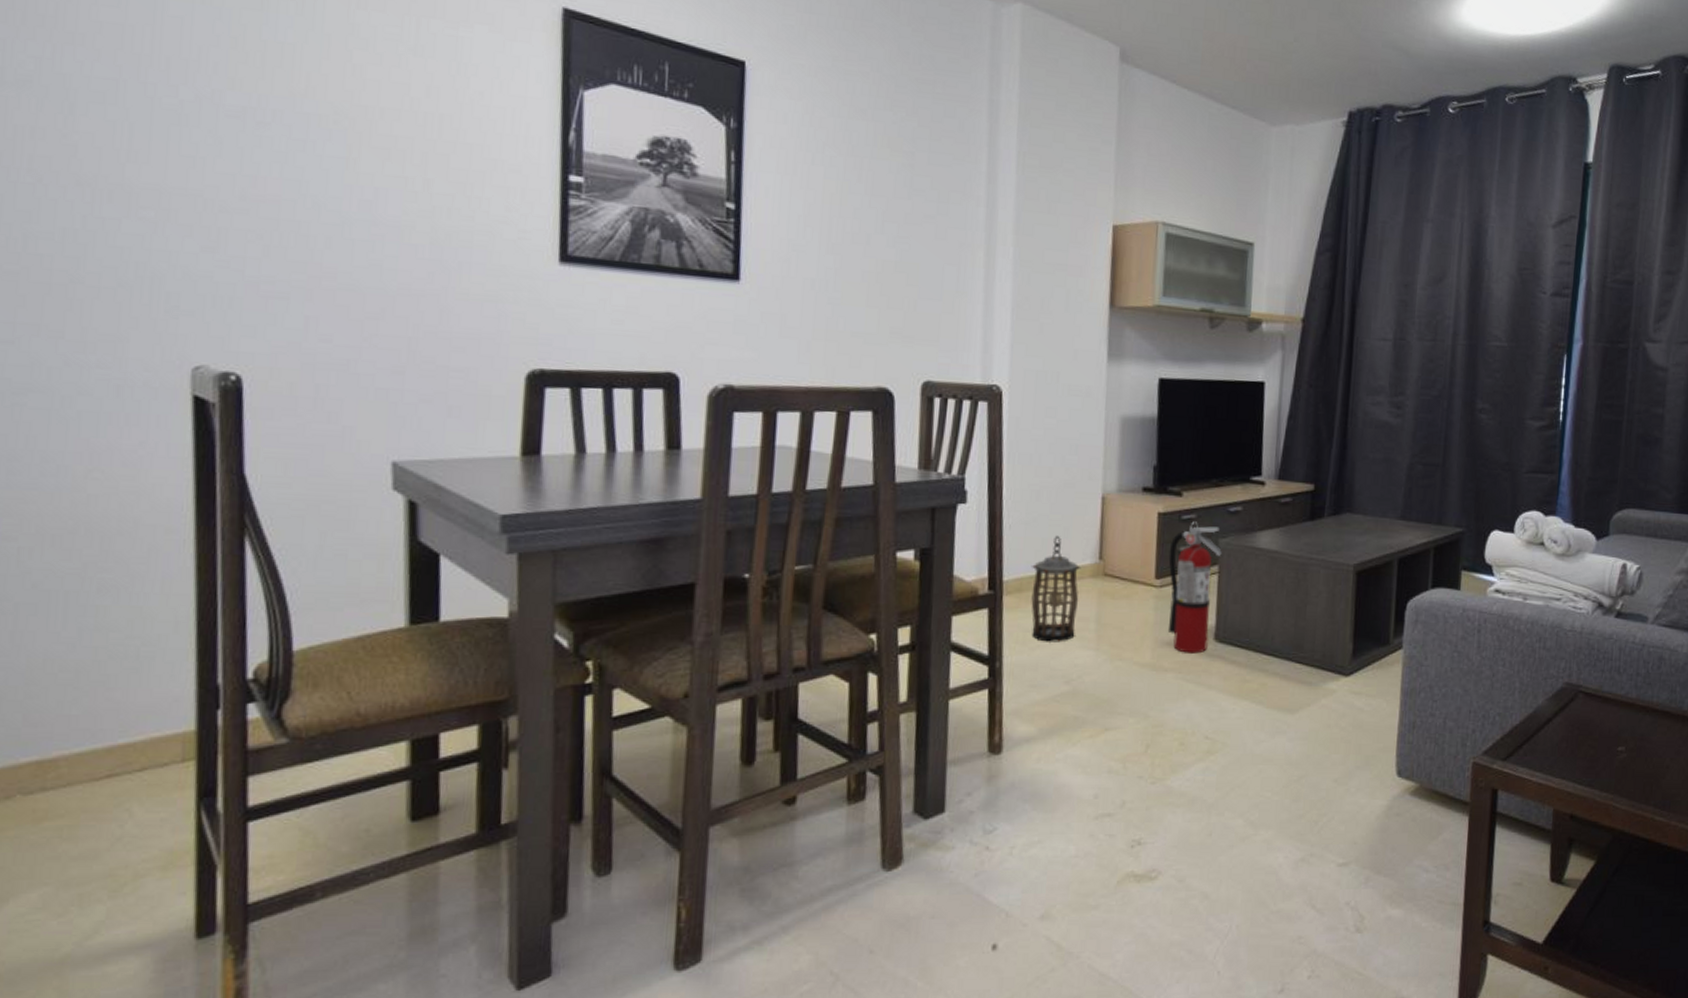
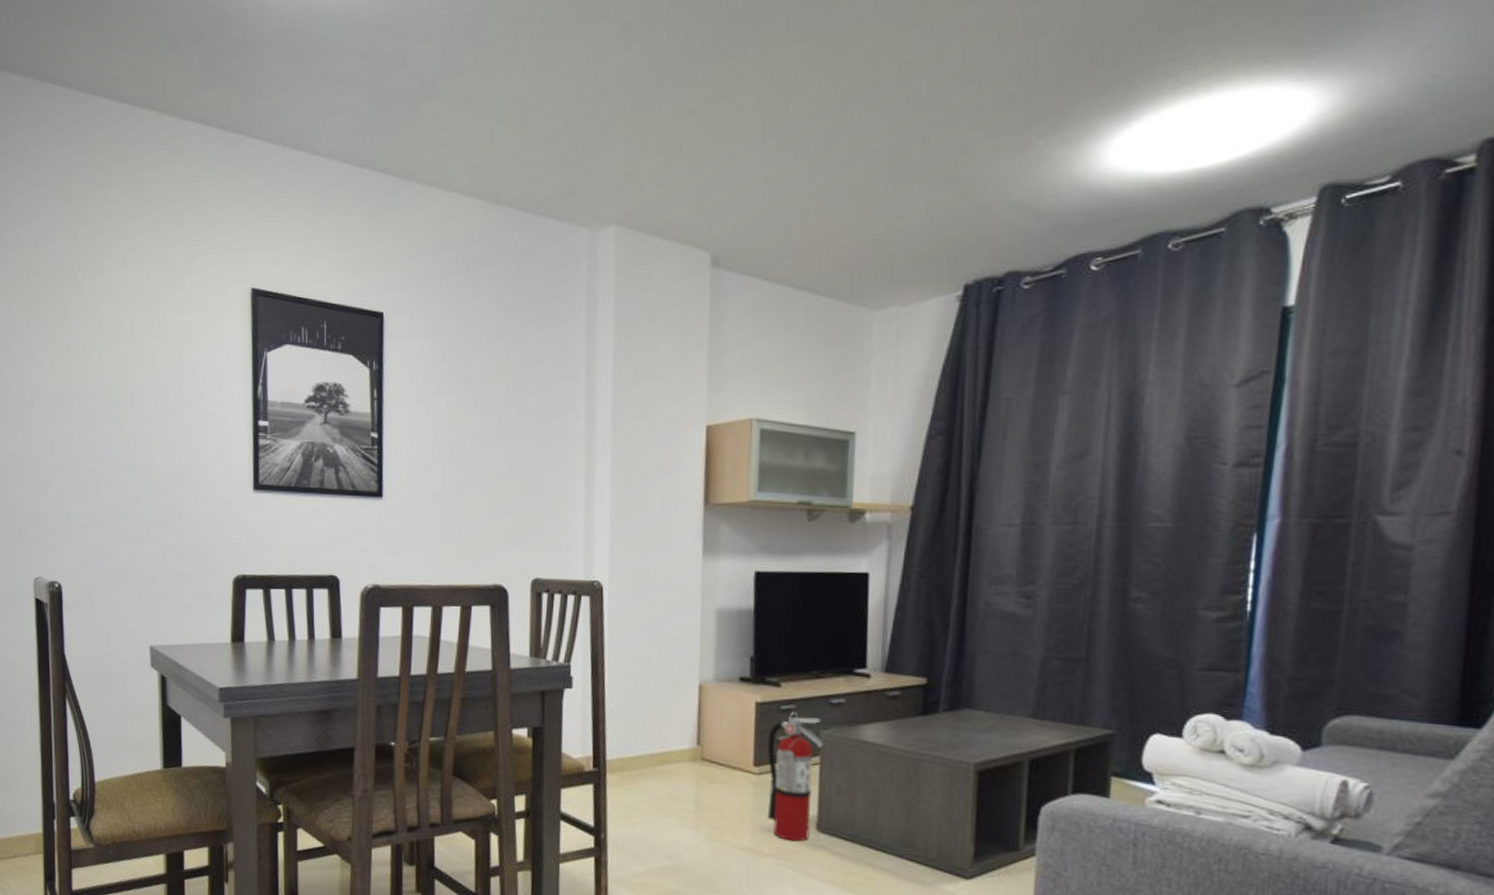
lantern: present [1031,535,1082,642] -> none [632,720,680,820]

